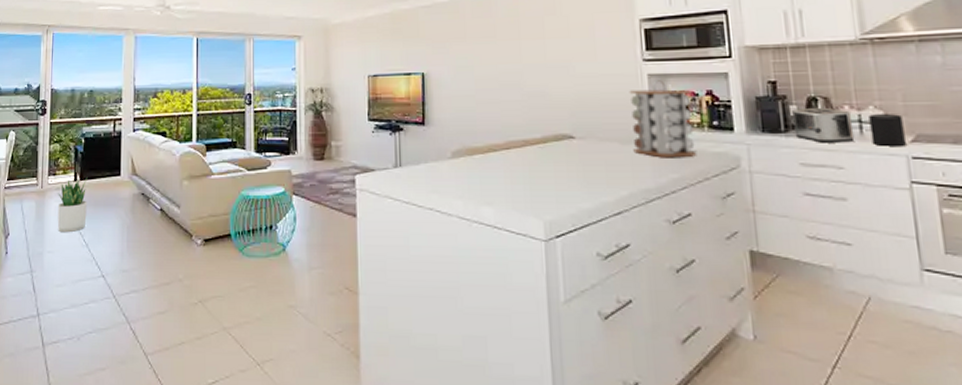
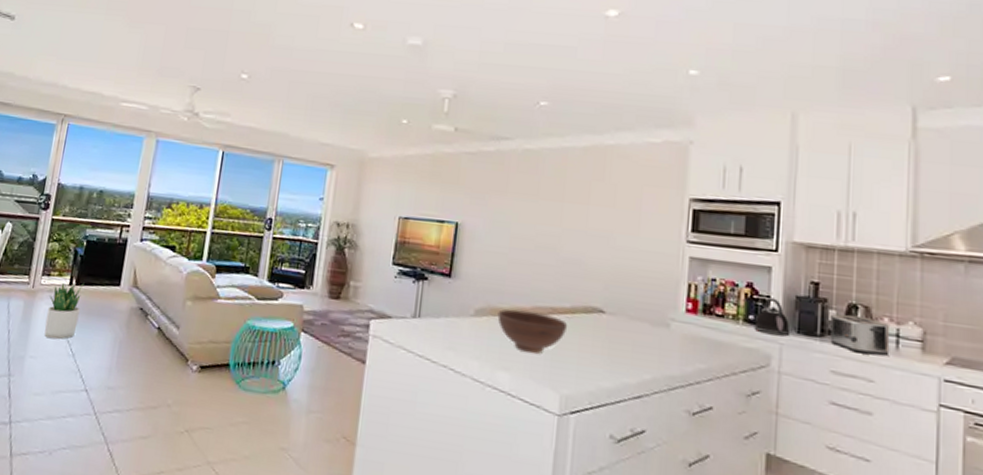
bowl: none [473,147,542,185] -> present [497,309,568,353]
spice rack: present [629,78,696,158] -> none [663,263,732,349]
kettle: none [719,102,756,137] -> present [754,298,791,337]
pen holder: present [868,114,906,148] -> none [906,330,941,368]

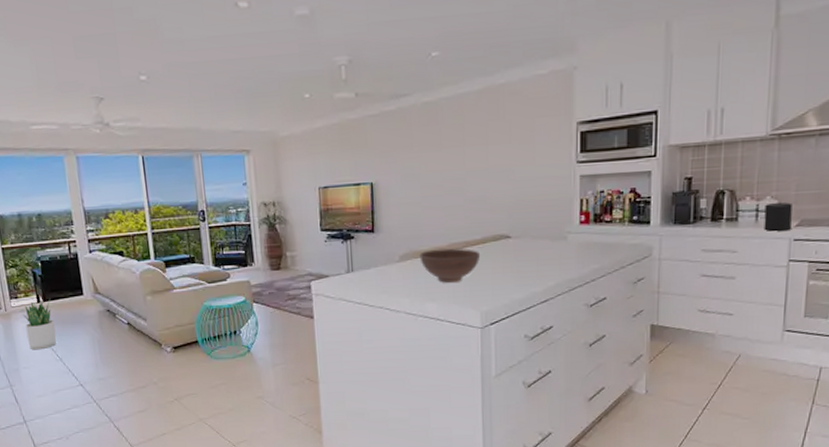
kettle: present [754,298,791,337] -> none [637,198,668,230]
toaster: present [830,314,890,356] -> none [701,199,751,231]
pen holder: none [906,330,941,368] -> present [764,202,792,232]

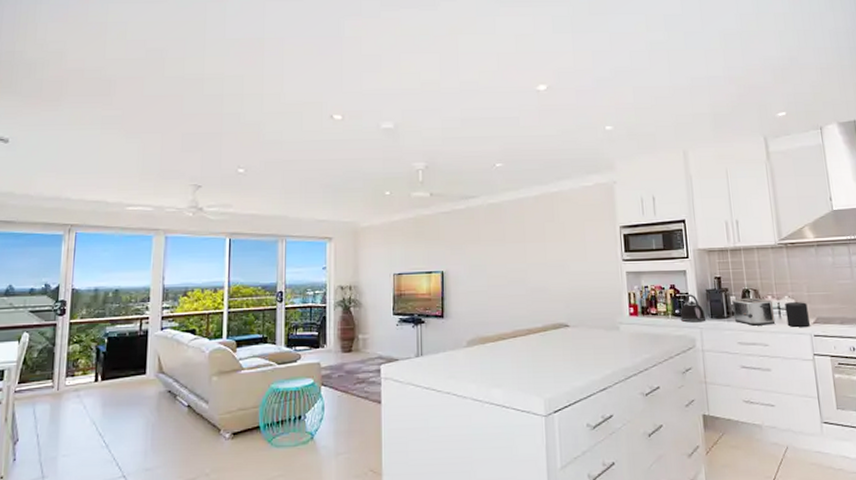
planter: present [23,298,57,350] -> none [74,377,110,435]
bowl: present [419,248,481,283] -> none [486,335,543,369]
kettle: none [637,198,668,230] -> present [680,294,707,323]
toaster: none [701,199,751,231] -> present [732,297,776,326]

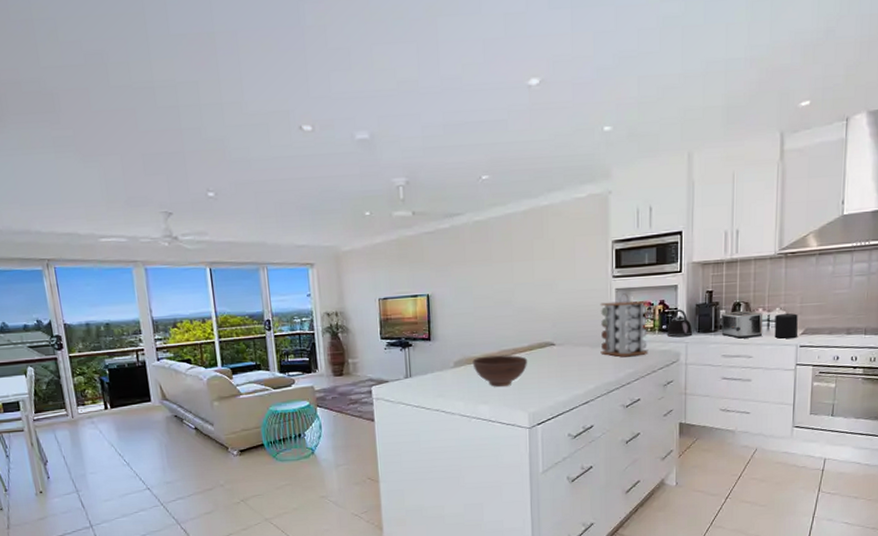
bowl: none [486,335,543,369] -> present [472,355,528,387]
spice rack: none [612,275,663,342] -> present [600,292,648,357]

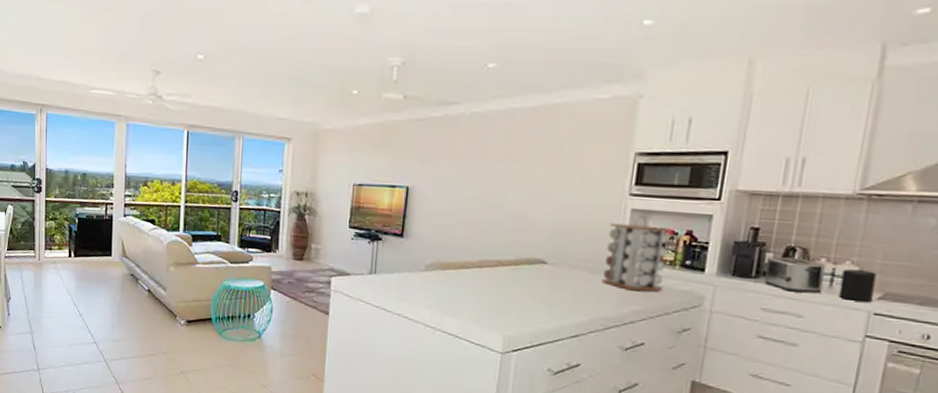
bowl: present [472,355,528,387] -> none [446,263,512,301]
kettle: present [666,309,693,338] -> none [690,244,726,279]

